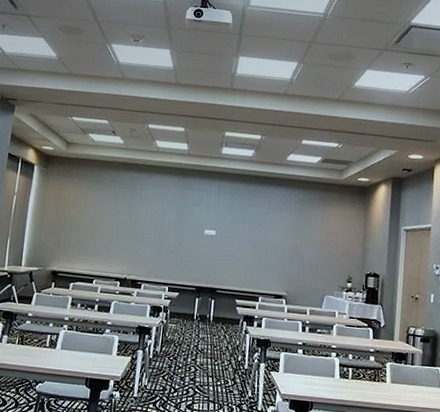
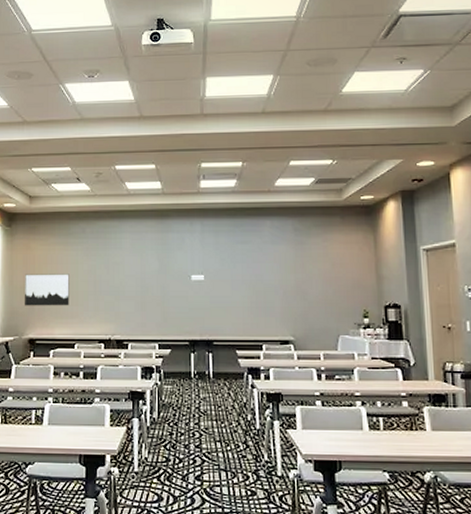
wall art: none [52,212,96,245] -> present [25,274,69,306]

